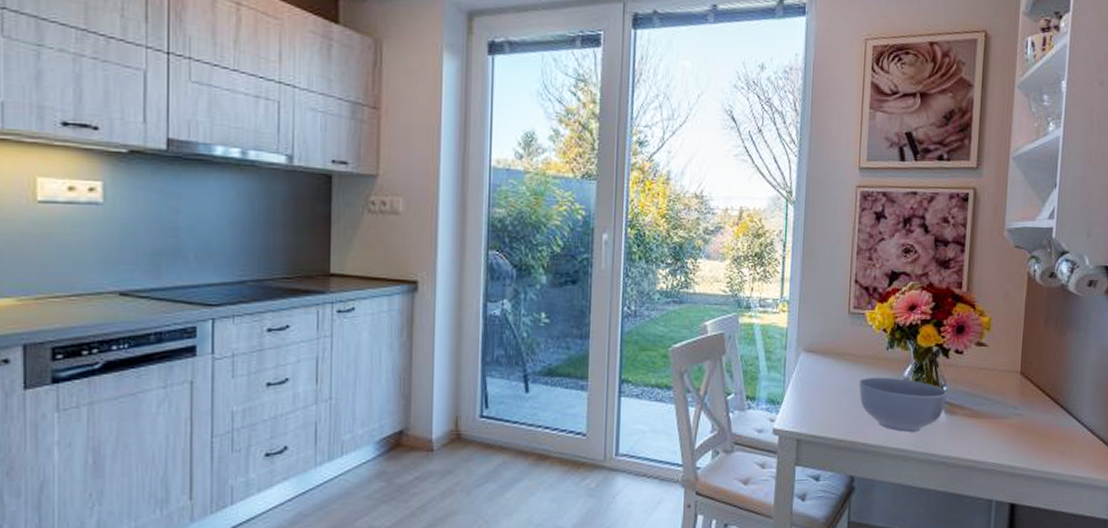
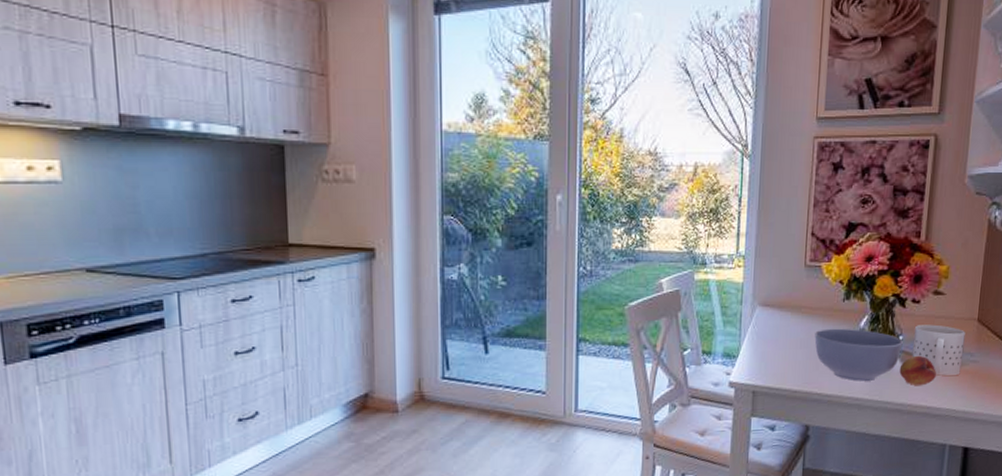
fruit: none [944,407,981,439] -> present [899,355,936,386]
mug: none [956,376,1009,430] -> present [912,324,965,377]

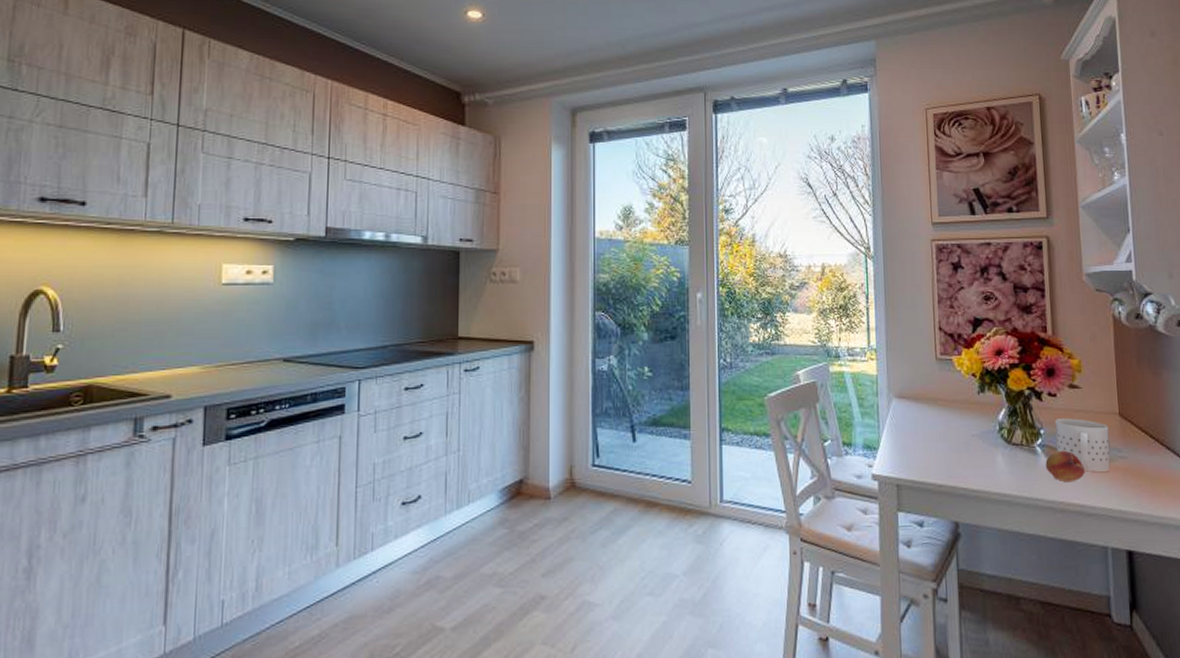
bowl: present [814,328,903,381] -> none [953,421,1045,476]

